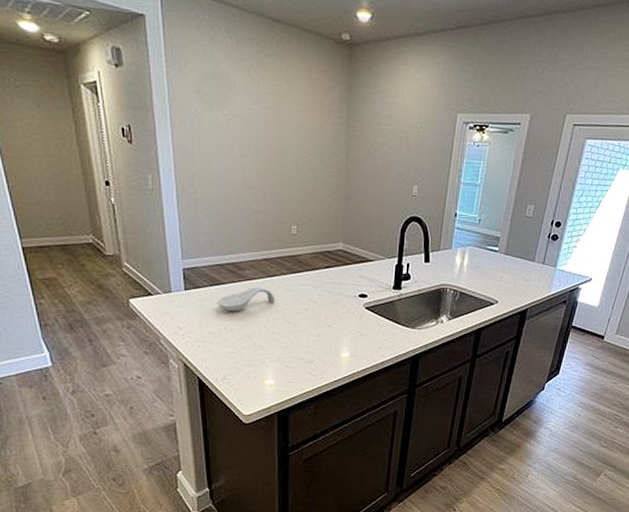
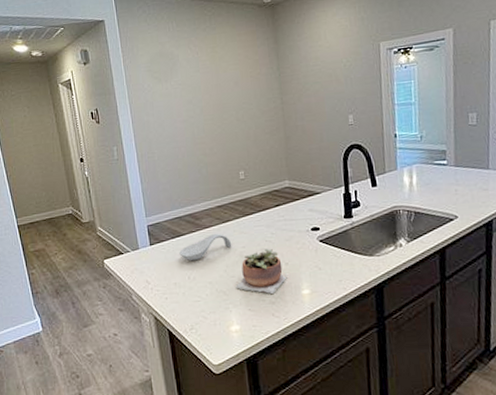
succulent plant: none [275,308,329,353] -> present [235,248,287,294]

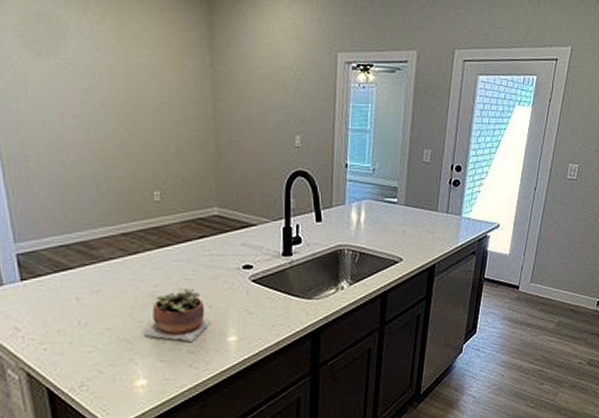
spoon rest: present [179,233,232,261] -> none [65,267,141,302]

